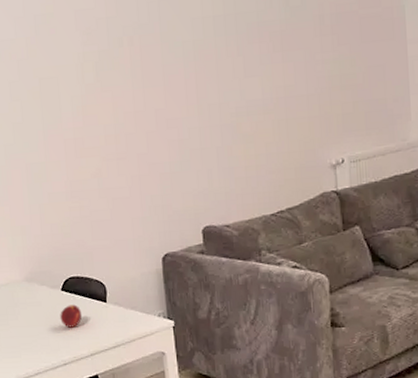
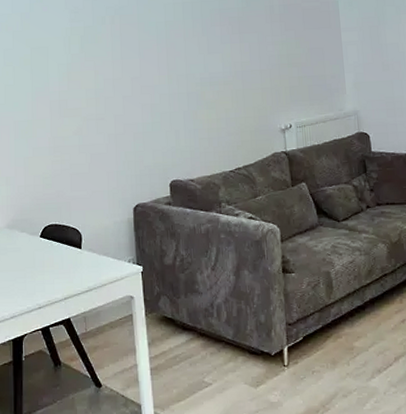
peach: present [60,304,83,328] -> none [37,250,59,273]

